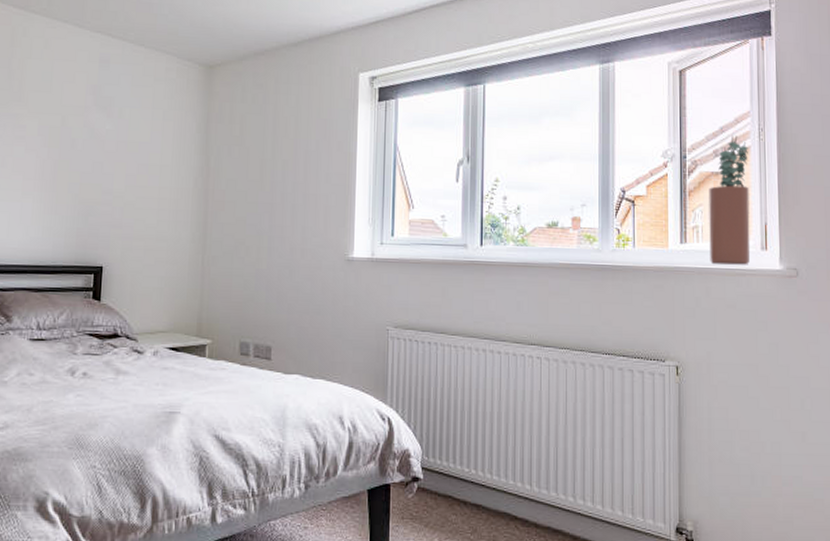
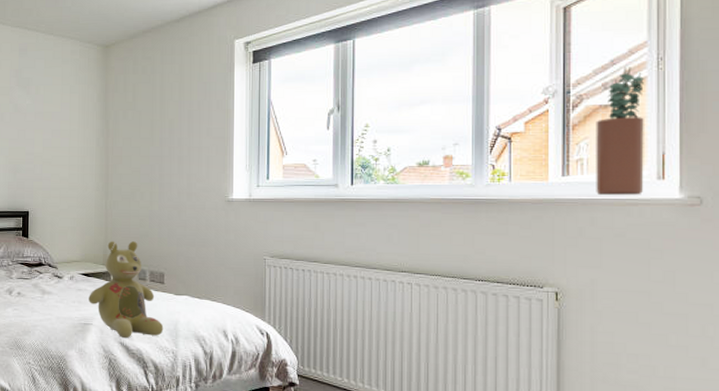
stuffed bear: none [176,306,269,430] -> present [89,241,164,339]

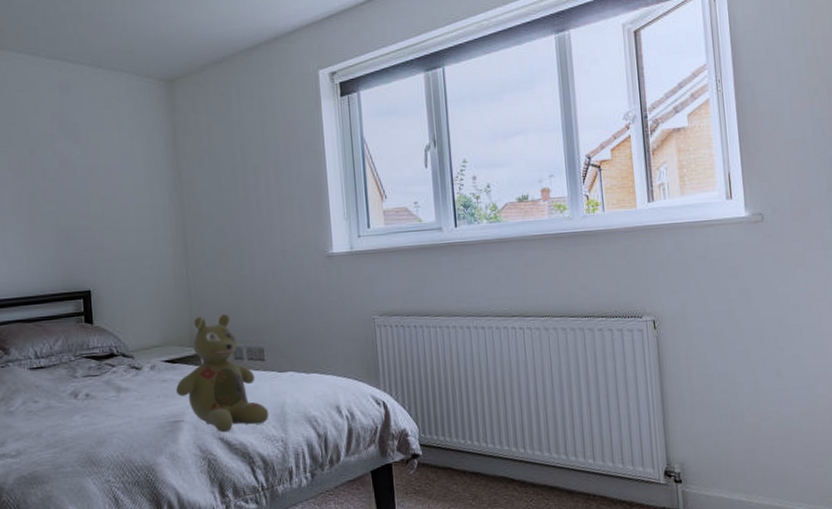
vase: present [596,67,644,196] -> none [671,89,716,220]

